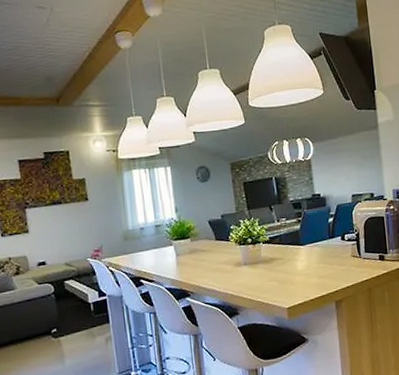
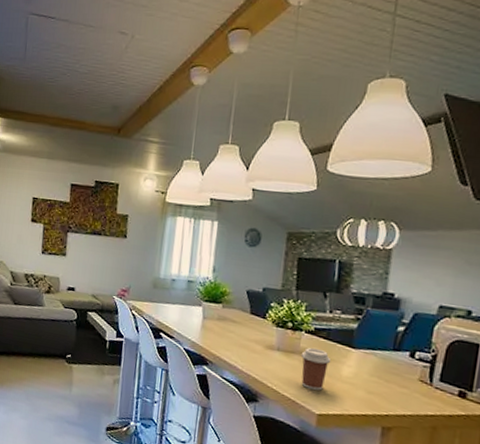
coffee cup: none [263,254,288,289] -> present [300,347,331,391]

